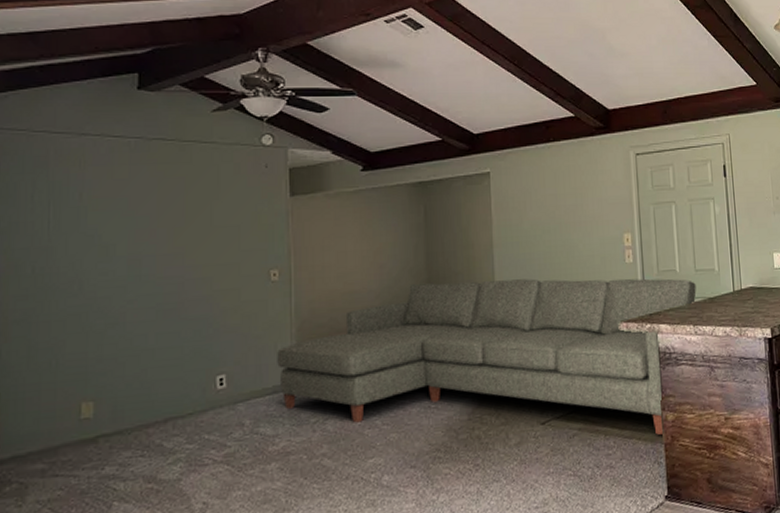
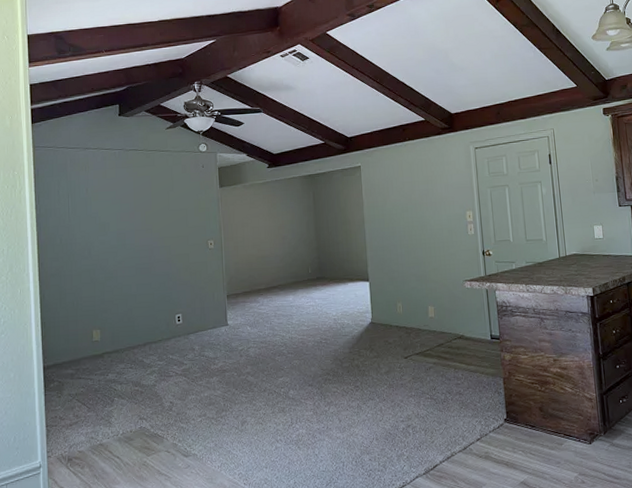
sofa: present [277,278,696,435] -> none [214,247,528,371]

